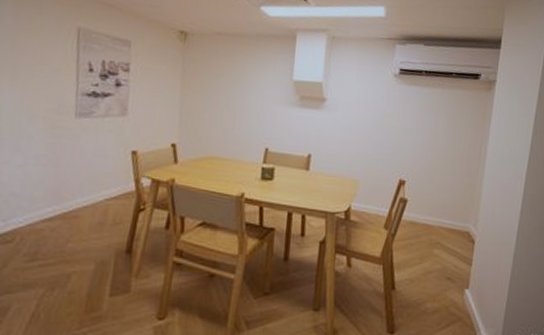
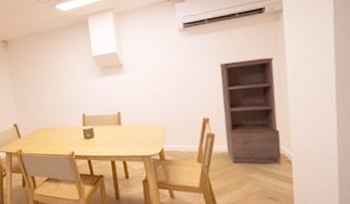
shelving unit: none [416,122,479,244] -> present [220,57,282,165]

